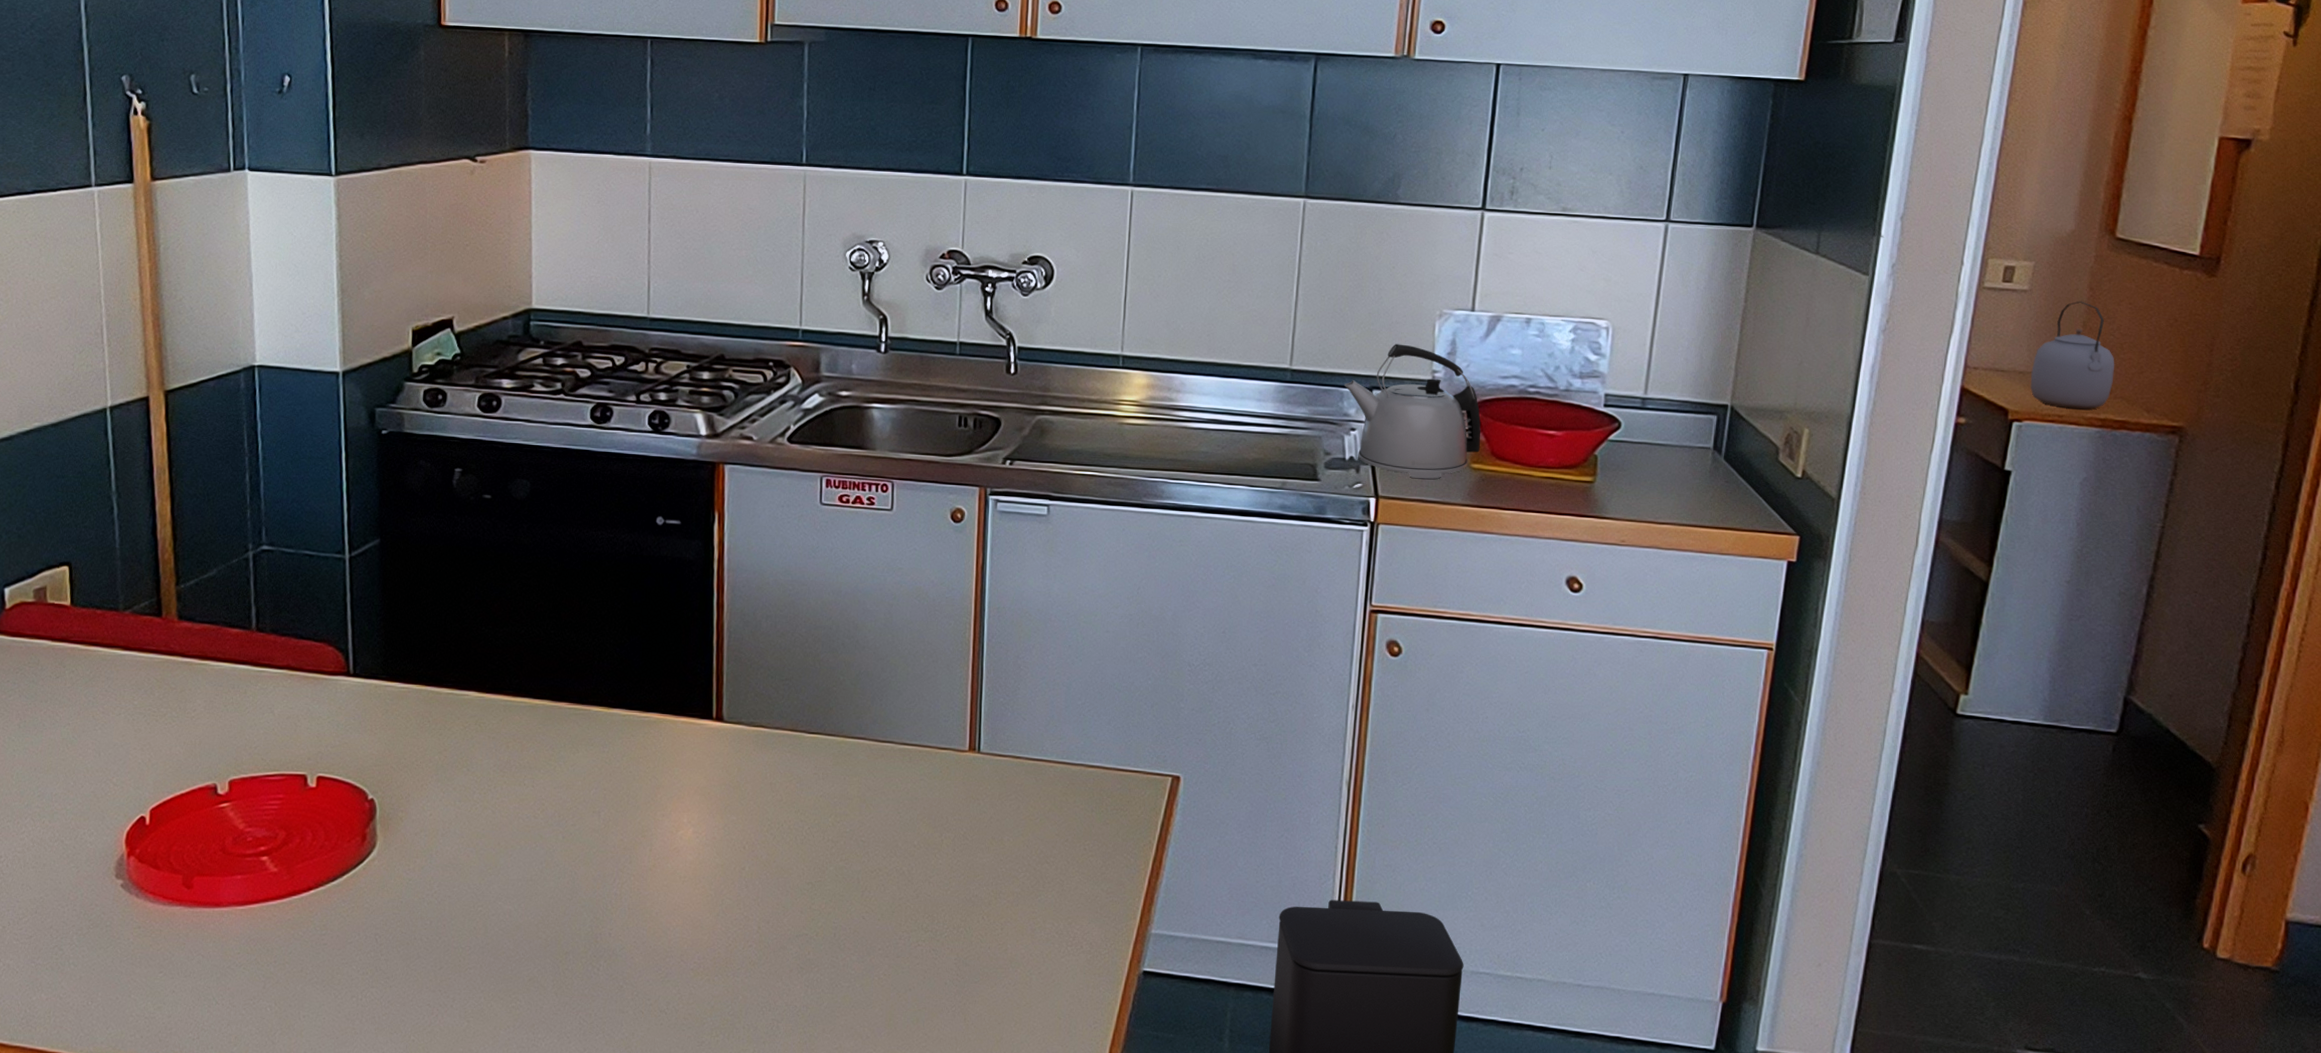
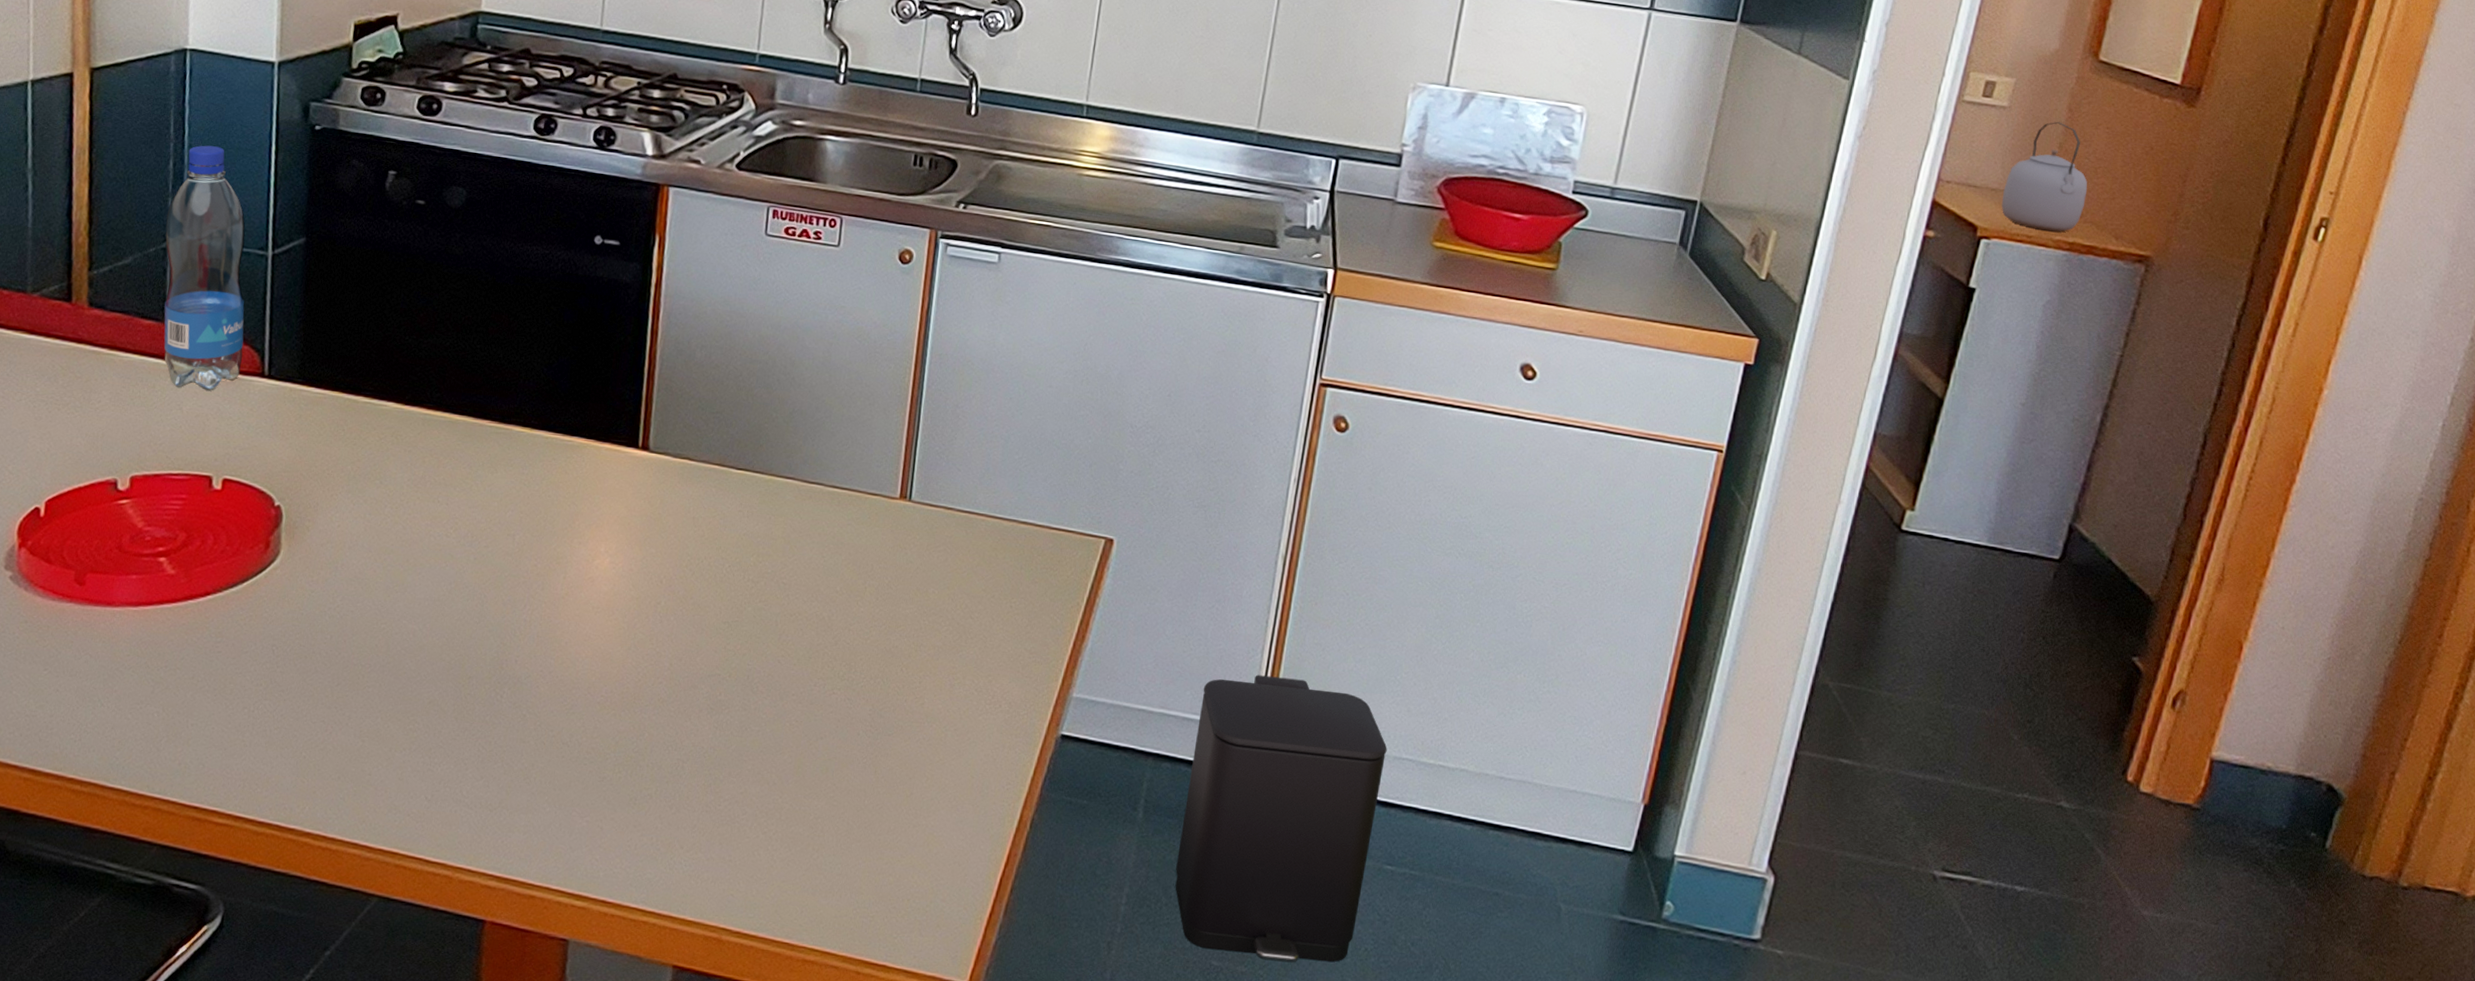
bottle: none [246,457,328,693] -> present [163,145,246,391]
kettle: present [1344,344,1481,480] -> none [1311,113,1447,255]

